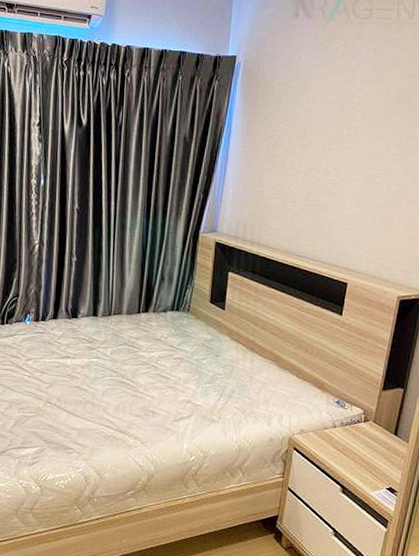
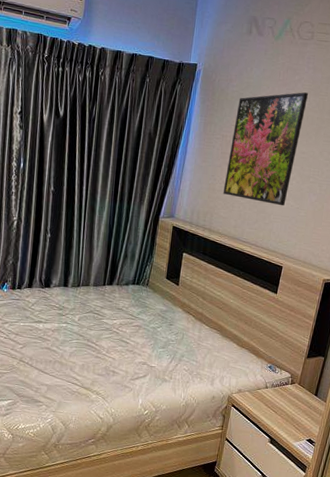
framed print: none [272,79,370,213] -> present [223,92,309,206]

